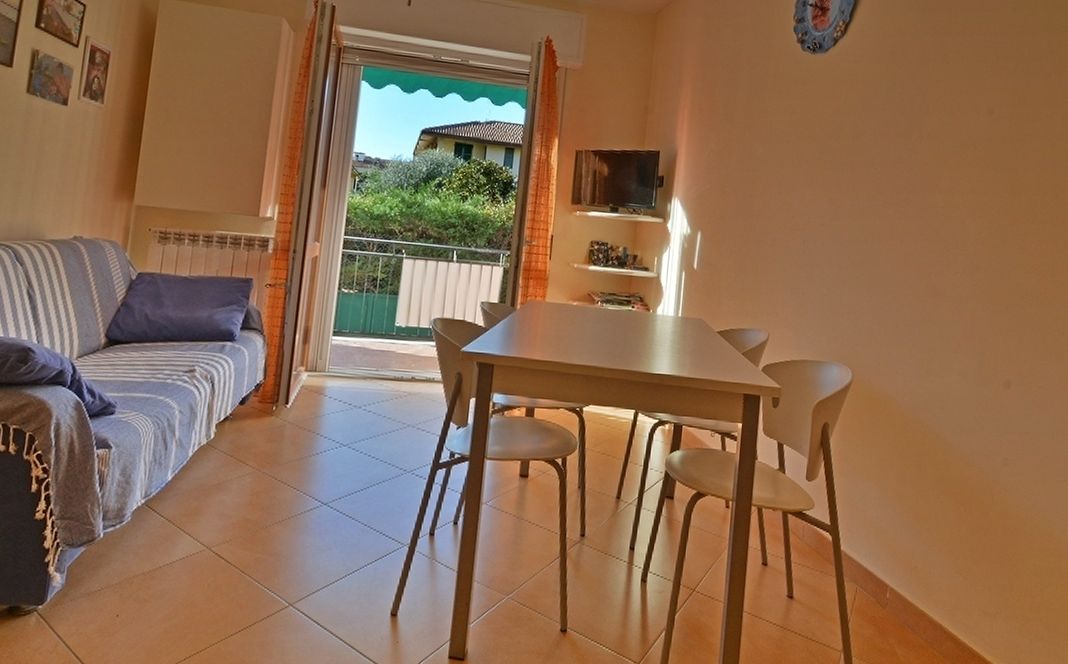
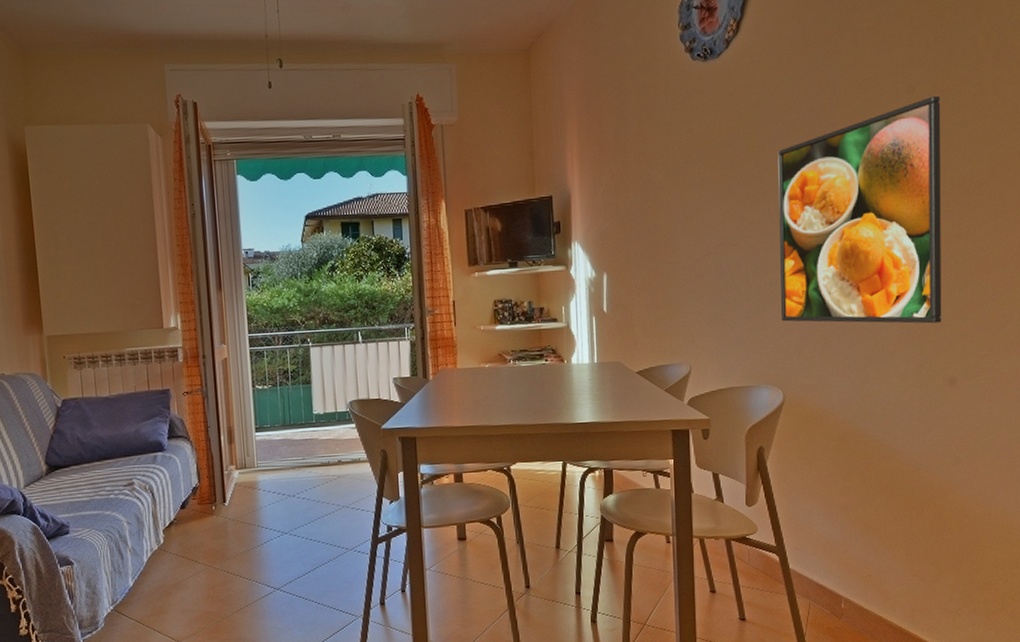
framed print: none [858,120,1016,328] -> present [778,96,942,324]

